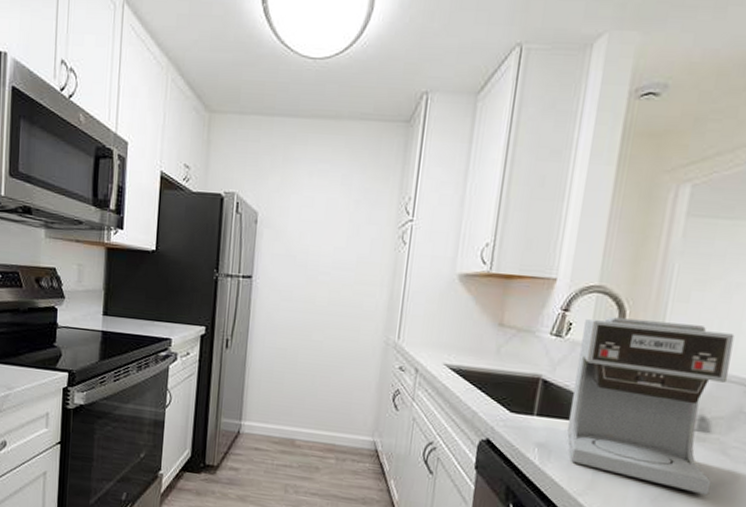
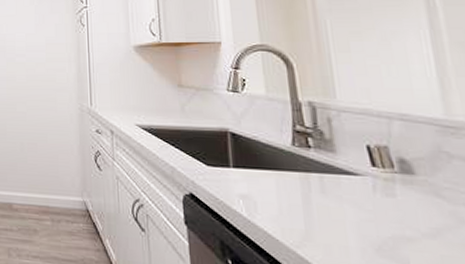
coffee maker: present [567,317,735,496] -> none [257,71,437,242]

